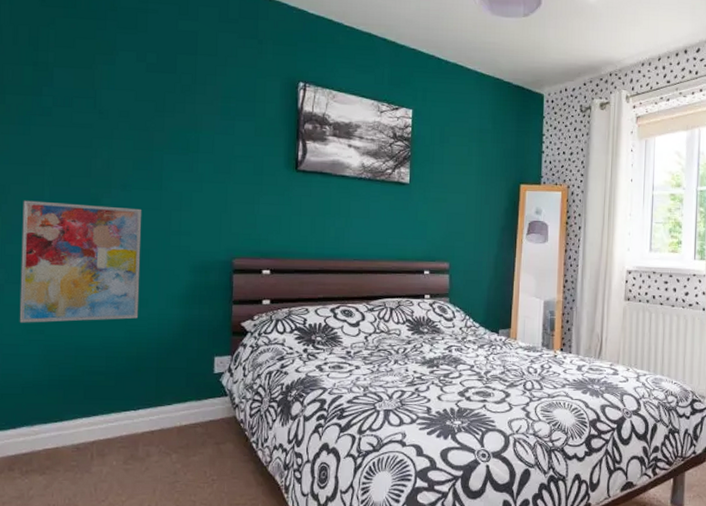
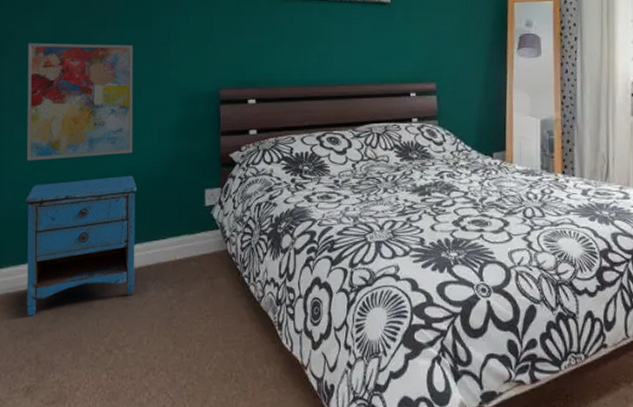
nightstand: none [16,341,141,482] -> present [26,175,137,316]

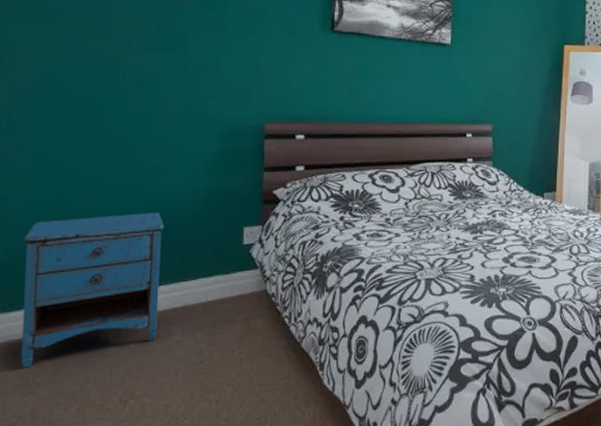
wall art: present [26,43,133,161] -> none [27,63,165,195]

